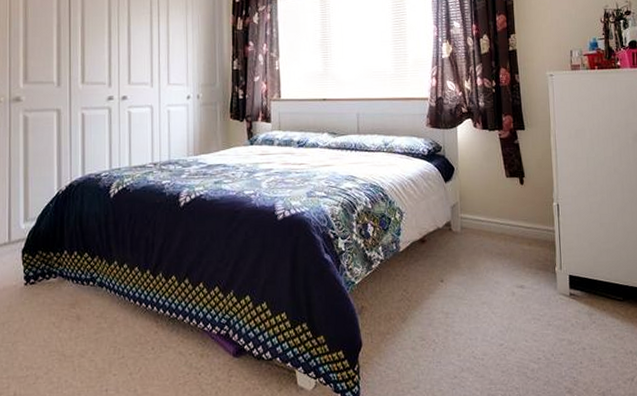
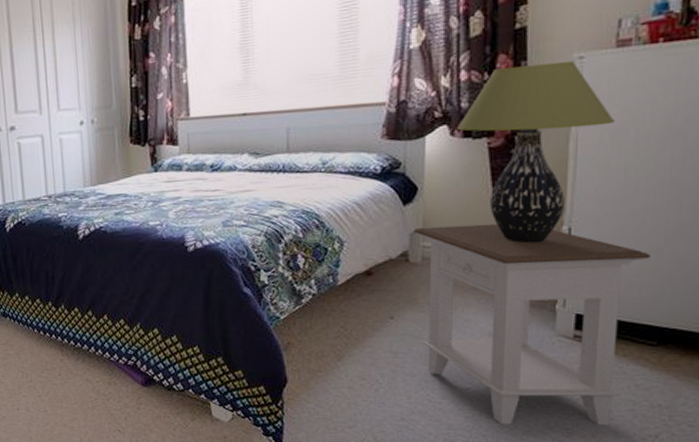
nightstand: none [453,199,610,377] -> present [413,223,650,426]
table lamp: none [477,78,576,216] -> present [456,61,614,244]

